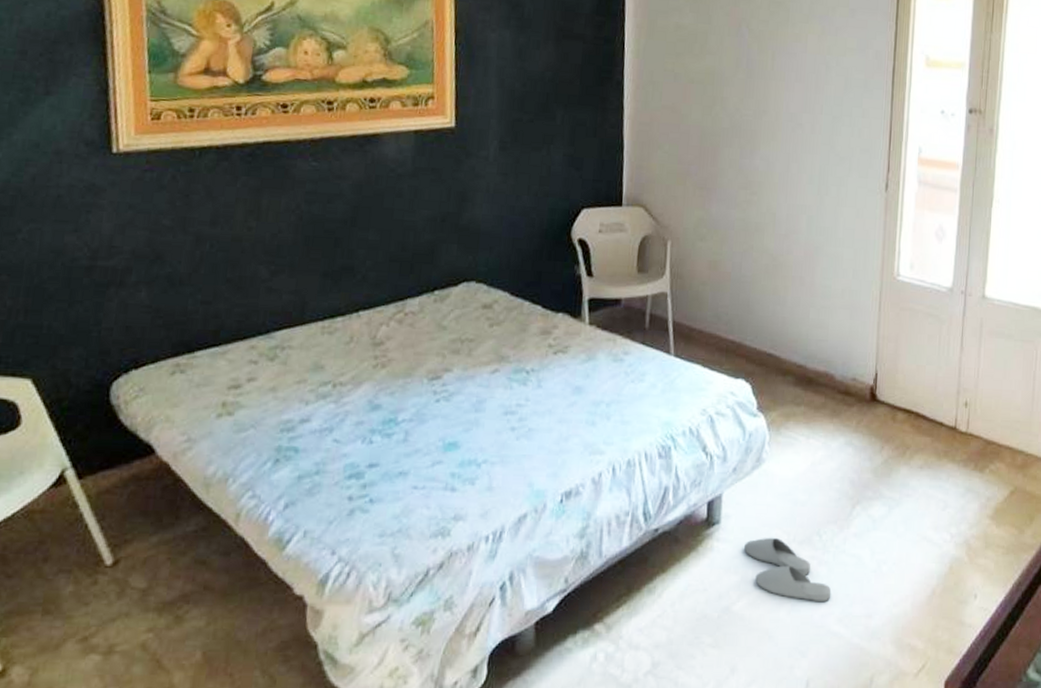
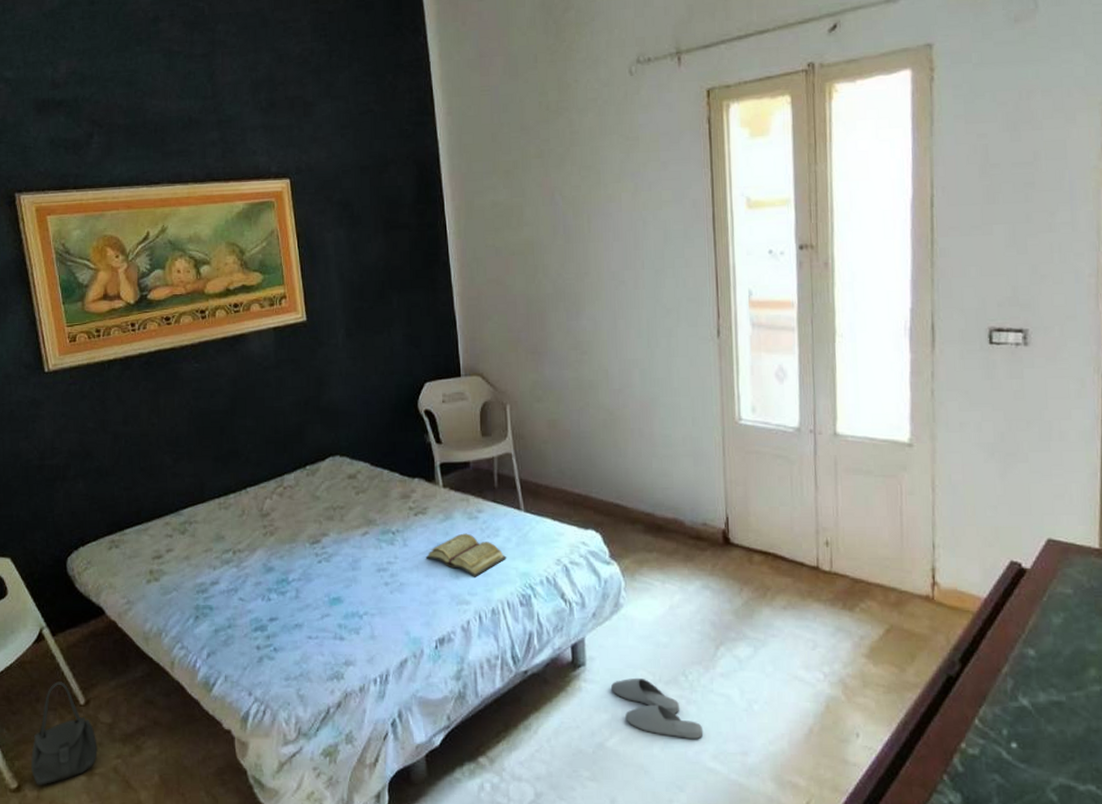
handbag: none [24,536,124,670] -> present [30,682,99,786]
diary: none [560,376,650,425] -> present [425,533,507,577]

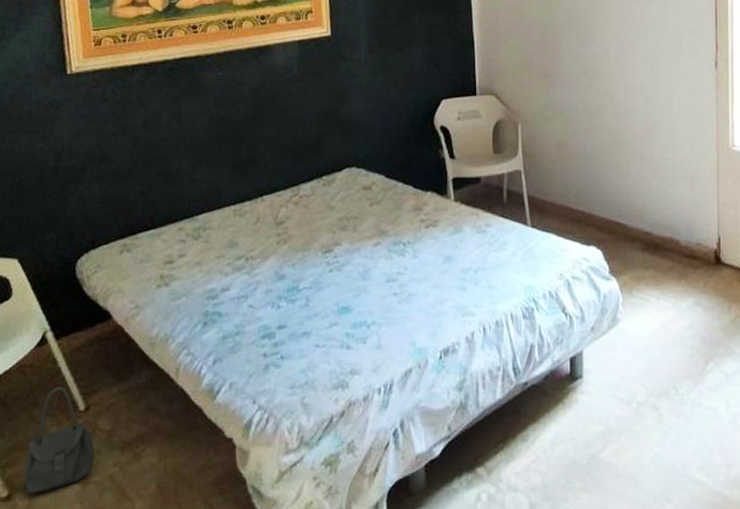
diary: present [425,533,507,577] -> none [434,246,512,290]
slippers: present [611,677,704,740] -> none [606,390,691,452]

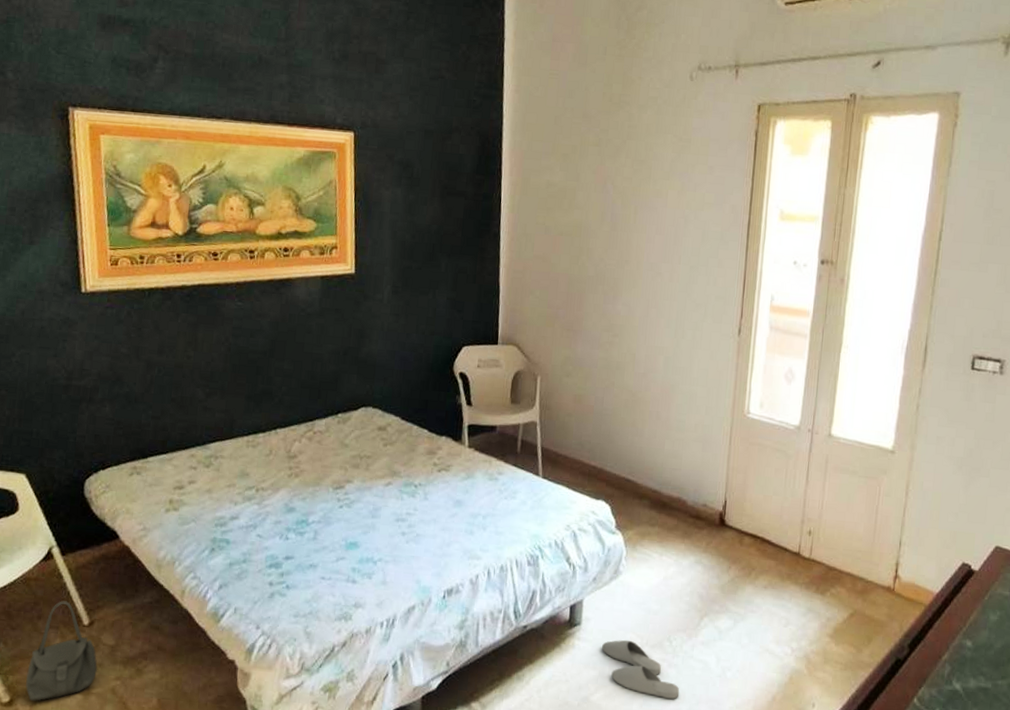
slippers: none [606,390,691,452] -> present [602,639,680,700]

